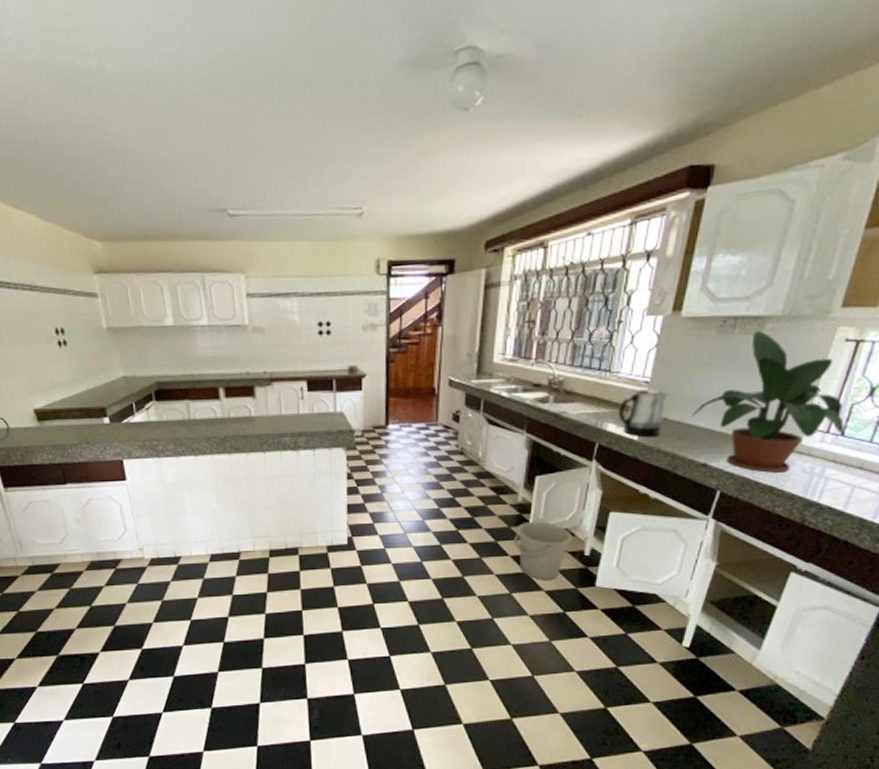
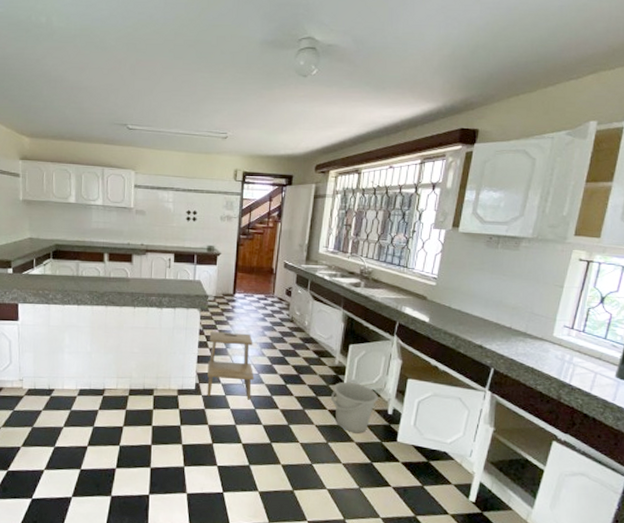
step stool: none [359,473,419,552] -> present [207,331,254,400]
kettle: present [618,389,668,438] -> none [414,283,451,321]
potted plant: present [691,330,845,473] -> none [469,247,585,357]

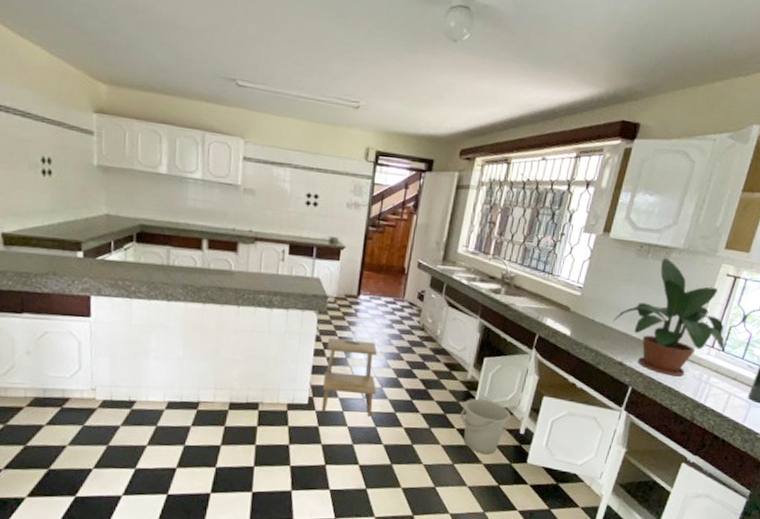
potted plant: none [469,247,585,357] -> present [613,257,725,377]

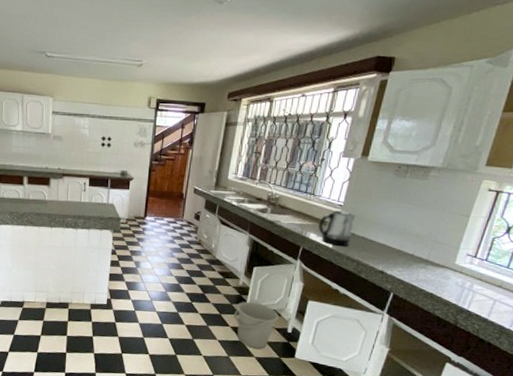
step stool: present [321,337,378,417] -> none [117,251,162,316]
kettle: none [556,293,596,335] -> present [318,210,356,247]
potted plant: present [613,257,725,377] -> none [373,176,489,284]

